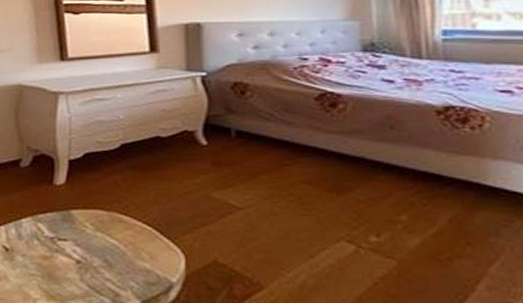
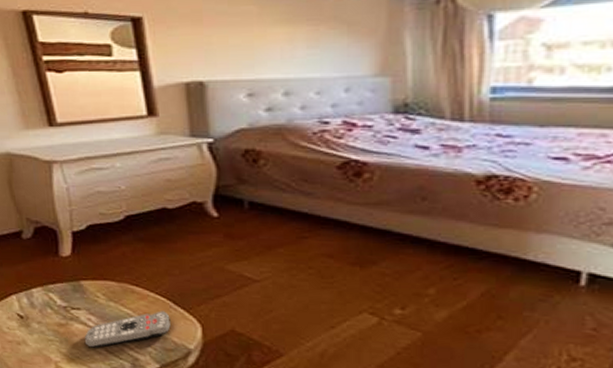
remote control: none [67,241,155,283] -> present [84,311,171,348]

